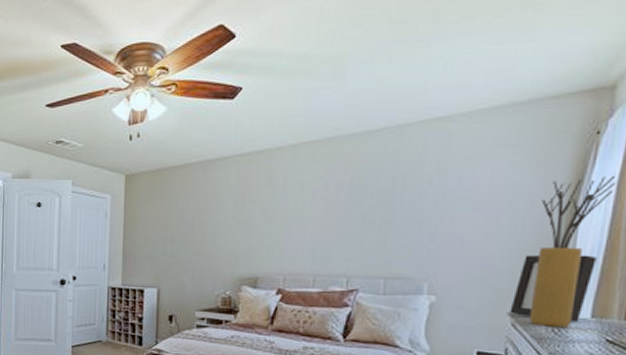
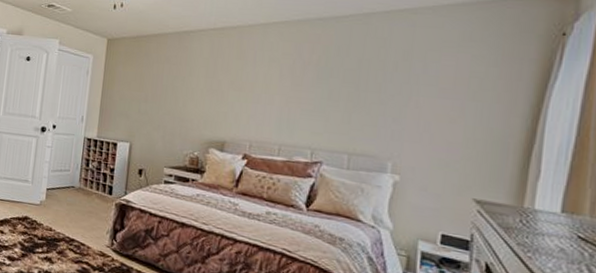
picture frame: present [509,255,597,323] -> none [475,144,565,216]
vase: present [529,175,616,327] -> none [495,75,584,220]

